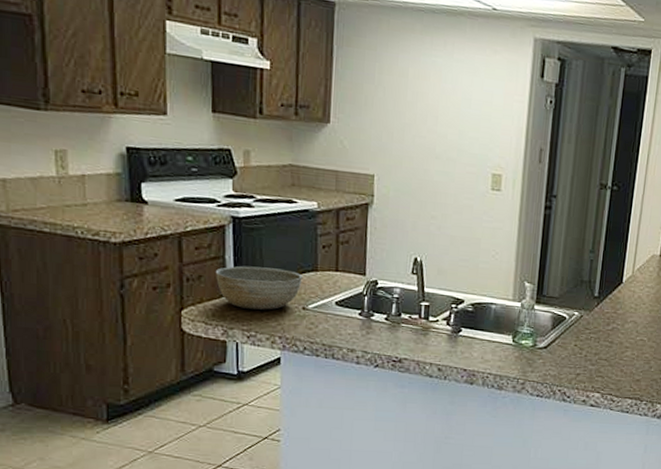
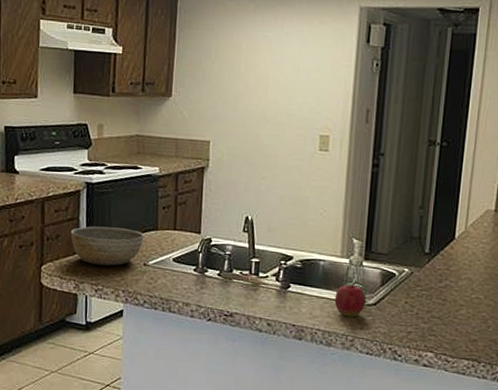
apple: none [506,324,537,361] -> present [334,281,366,317]

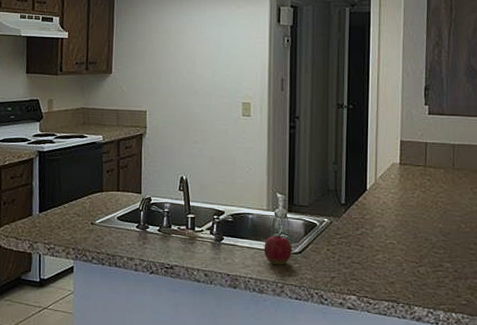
bowl: present [70,226,145,266] -> none [25,190,91,226]

